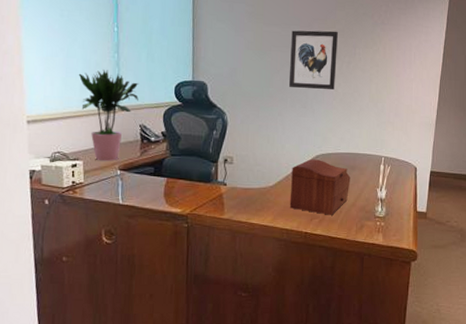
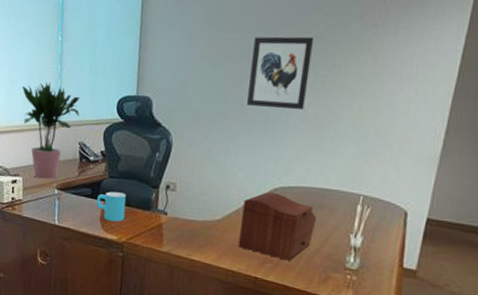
cup: none [160,168,188,196] -> present [97,191,126,222]

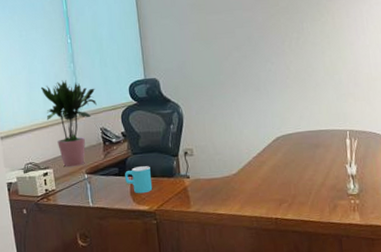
sewing box: present [238,192,317,261] -> none [253,141,317,198]
wall art: present [247,36,313,109] -> none [235,9,287,72]

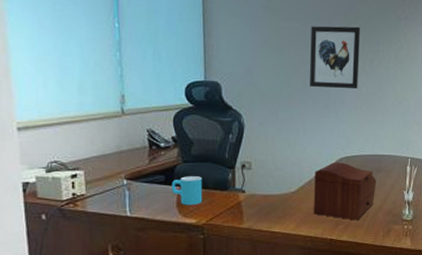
potted plant: present [40,80,97,167] -> none [75,70,145,170]
wall art: none [235,9,287,72] -> present [310,26,360,88]
sewing box: none [253,141,317,198] -> present [313,162,377,220]

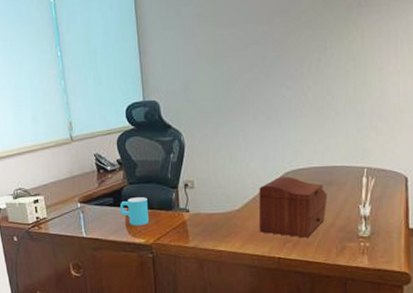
wall art: present [310,26,360,88] -> none [248,23,304,97]

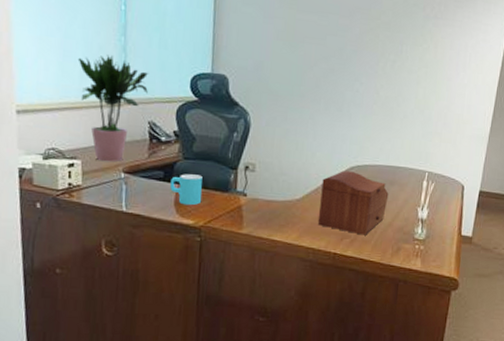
potted plant: none [28,99,90,195] -> present [77,55,149,162]

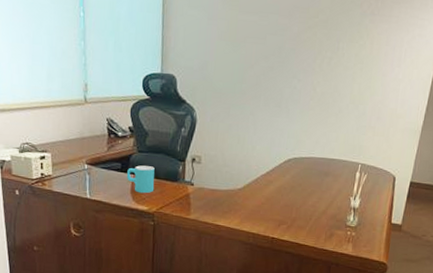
potted plant: present [77,55,149,162] -> none [44,58,106,155]
sewing box: present [317,171,389,235] -> none [257,162,323,222]

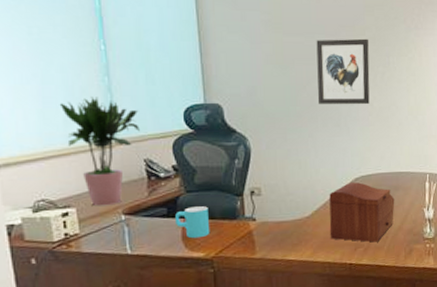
potted plant: none [44,58,106,155] -> present [59,97,140,206]
sewing box: none [257,162,323,222] -> present [329,182,395,242]
wall art: none [264,19,321,88] -> present [316,38,370,104]

